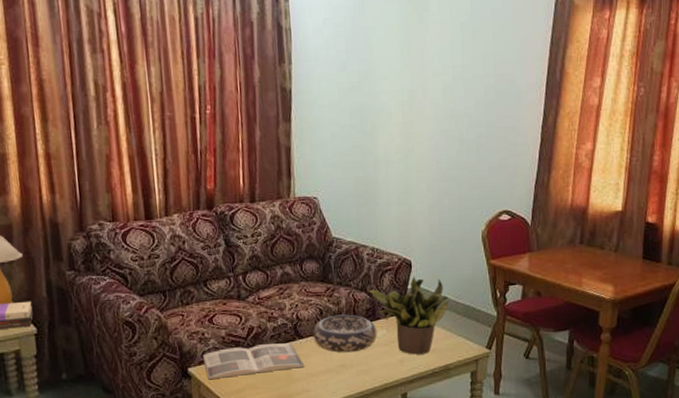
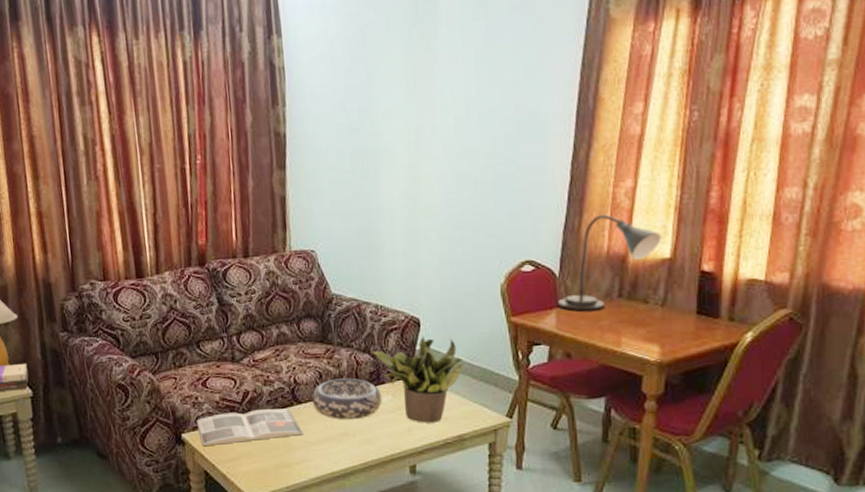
desk lamp: none [530,172,615,256] -> present [558,214,662,311]

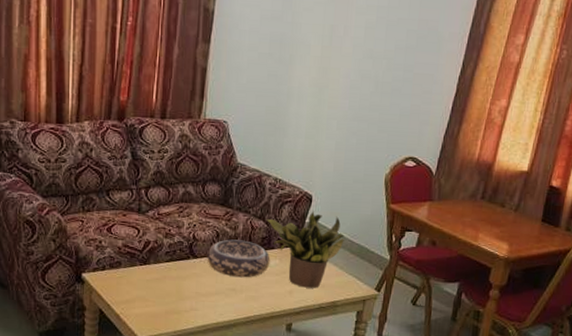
magazine: present [197,408,304,447] -> none [98,258,196,287]
desk lamp: present [558,214,662,311] -> none [431,126,523,208]

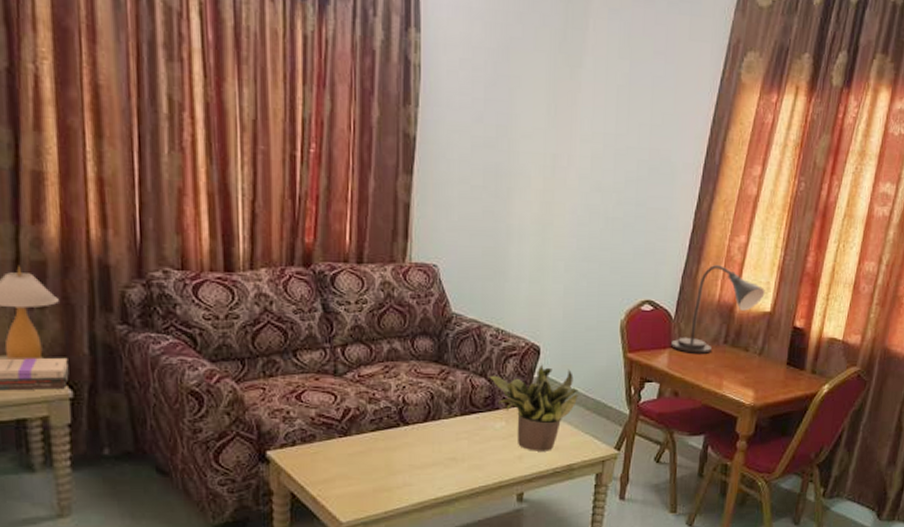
decorative bowl: present [207,239,271,278] -> none [420,401,495,445]
desk lamp: none [431,126,523,208] -> present [671,265,765,354]

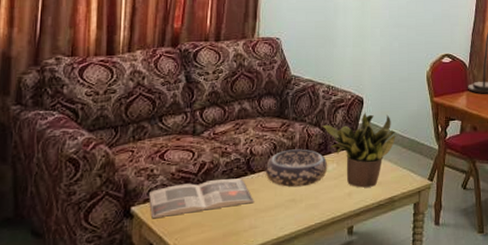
magazine: none [286,429,408,466] -> present [149,178,254,219]
decorative bowl: none [420,401,495,445] -> present [265,149,328,187]

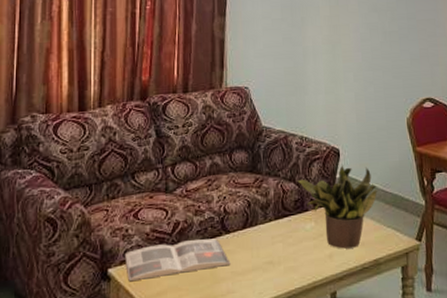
decorative bowl: present [265,149,328,187] -> none [240,206,306,248]

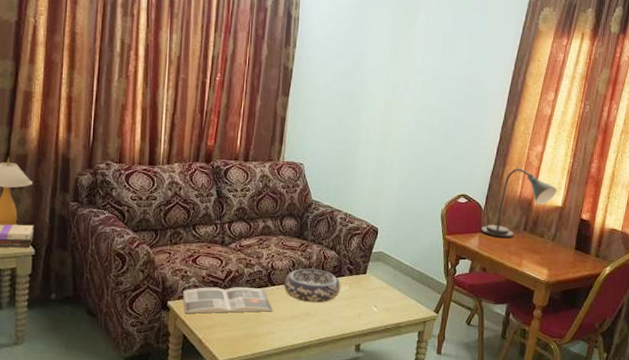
decorative bowl: none [240,206,306,248] -> present [283,268,341,303]
potted plant: present [296,165,377,249] -> none [336,242,407,312]

